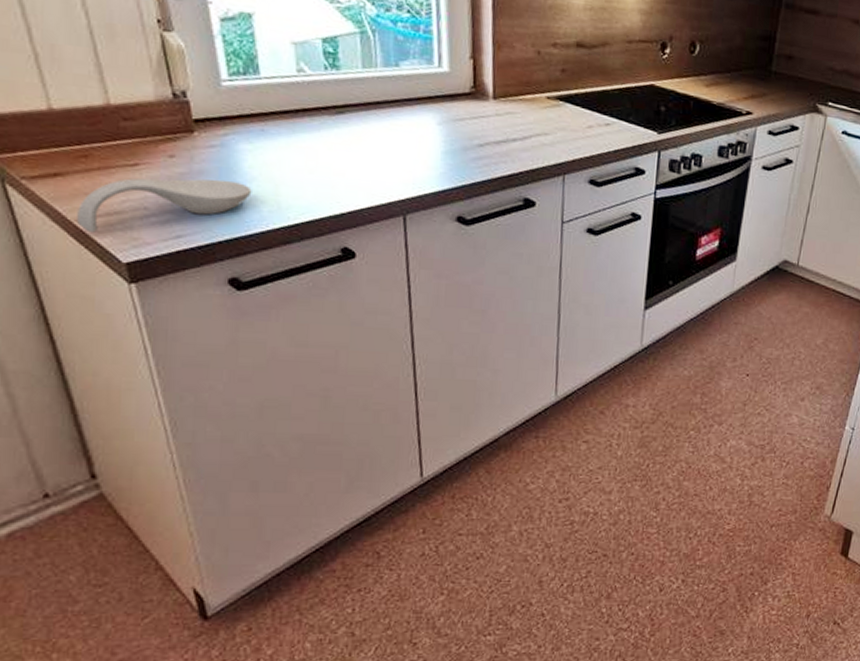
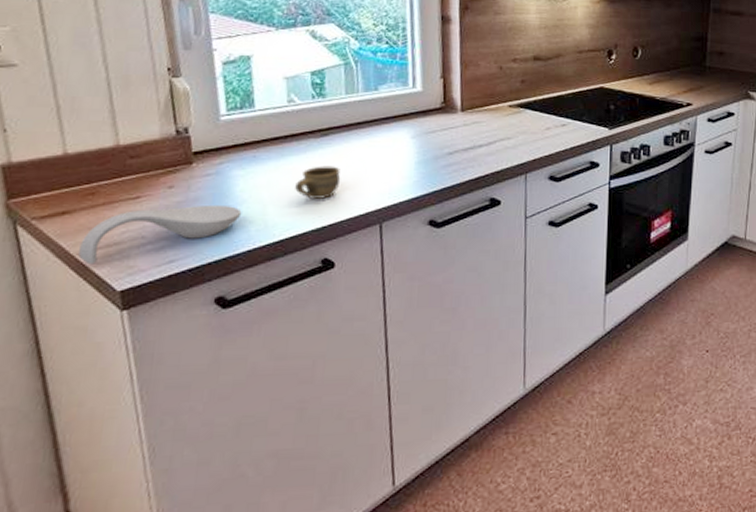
cup: none [309,147,360,184] -> present [295,166,341,199]

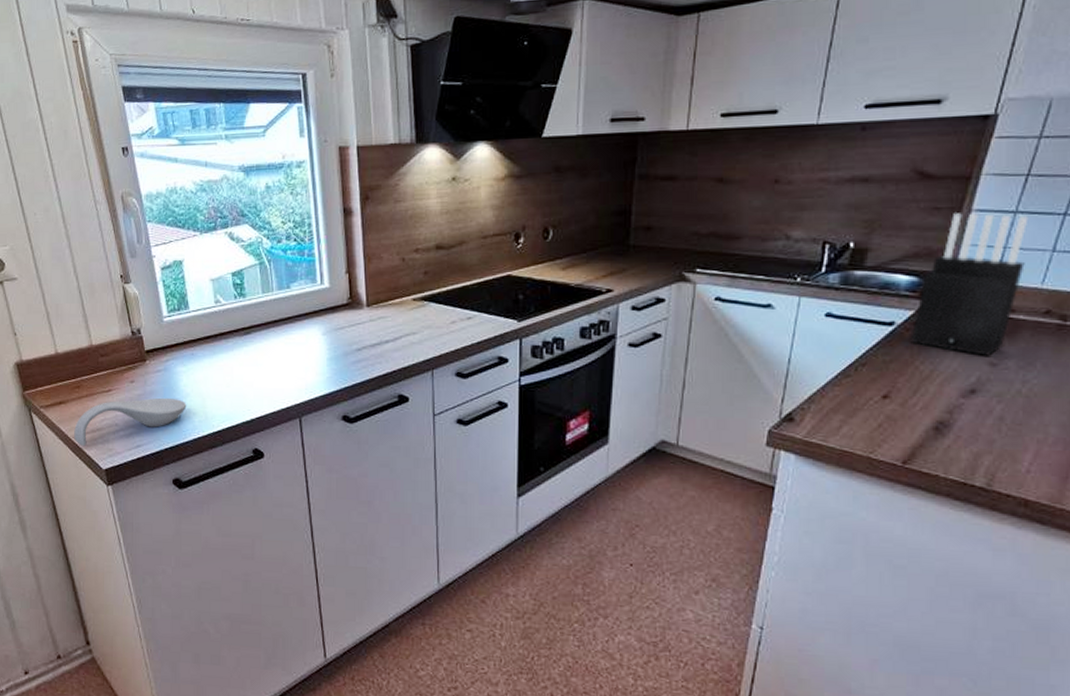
cup: present [295,166,341,199] -> none [227,362,264,393]

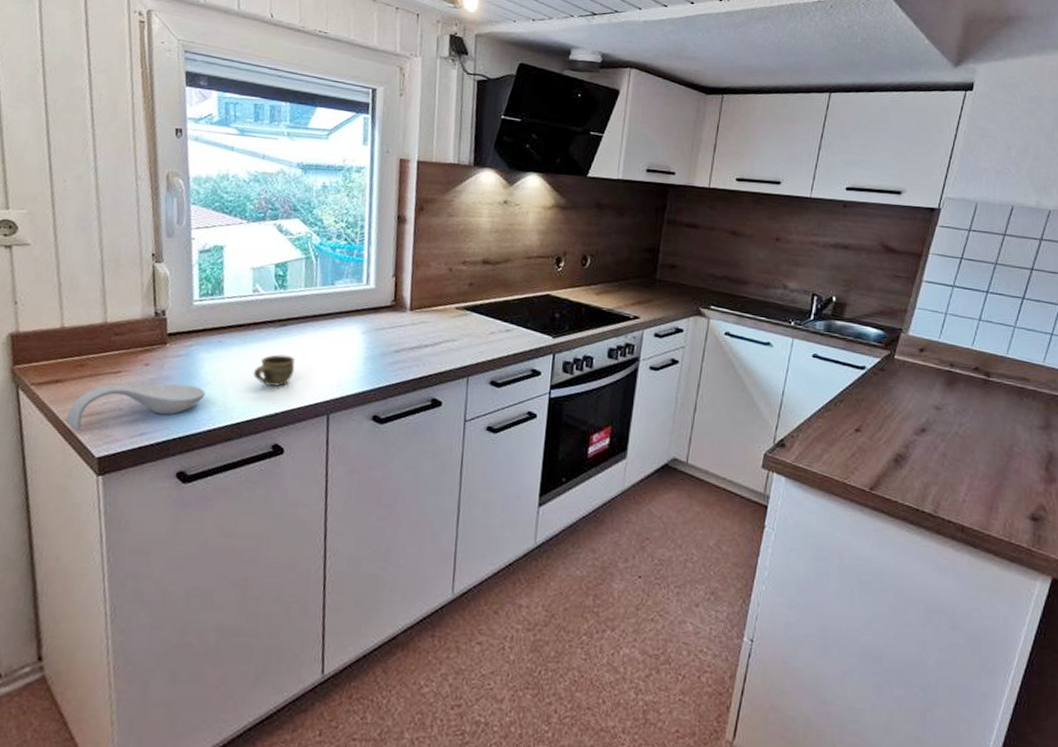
cup: none [227,362,264,393] -> present [253,354,295,387]
knife block: present [910,213,1029,356] -> none [877,282,962,401]

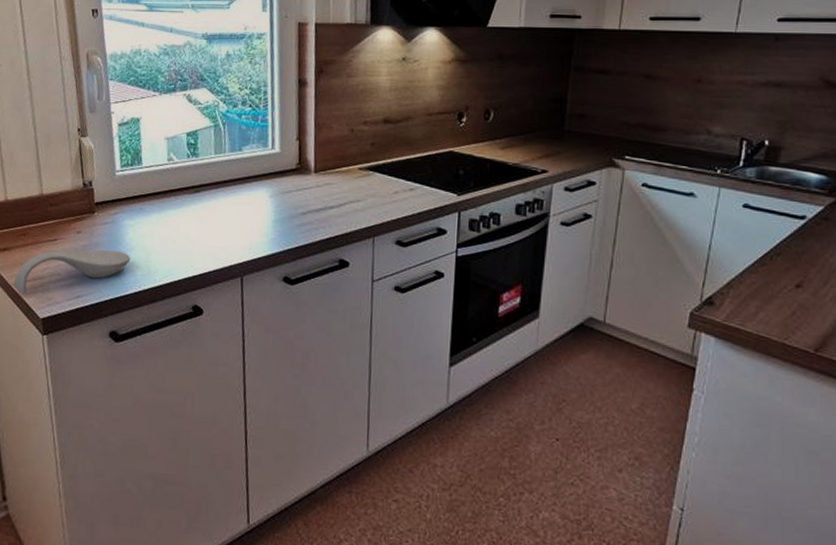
cup: present [253,354,295,387] -> none [172,220,210,250]

